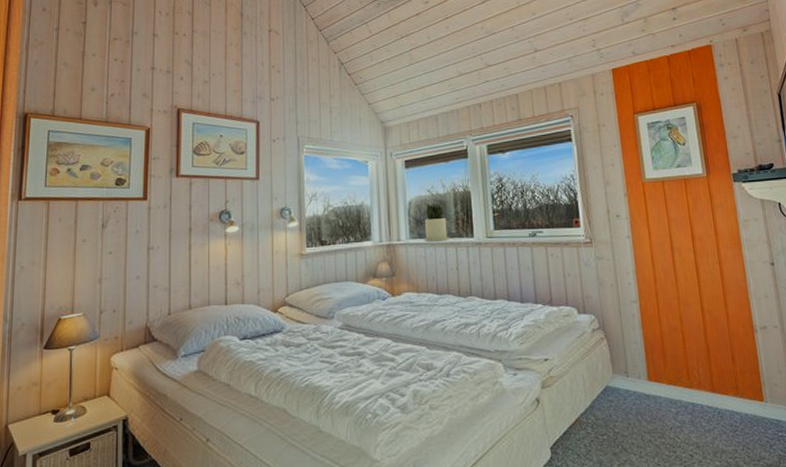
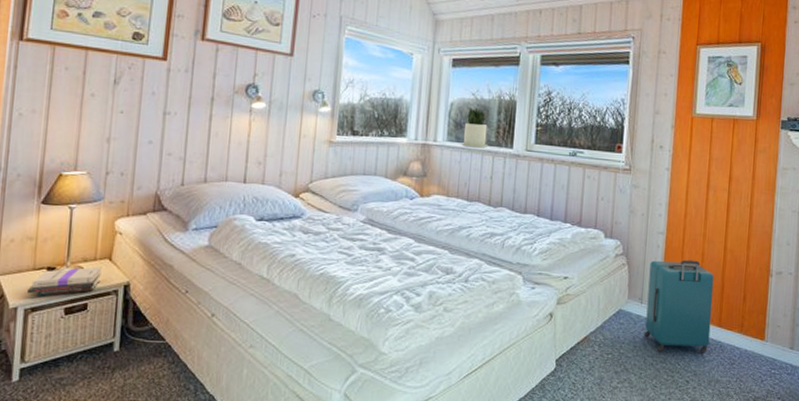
books: none [35,404,101,440] -> present [28,267,102,296]
suitcase: none [629,325,706,428] -> present [643,259,714,354]

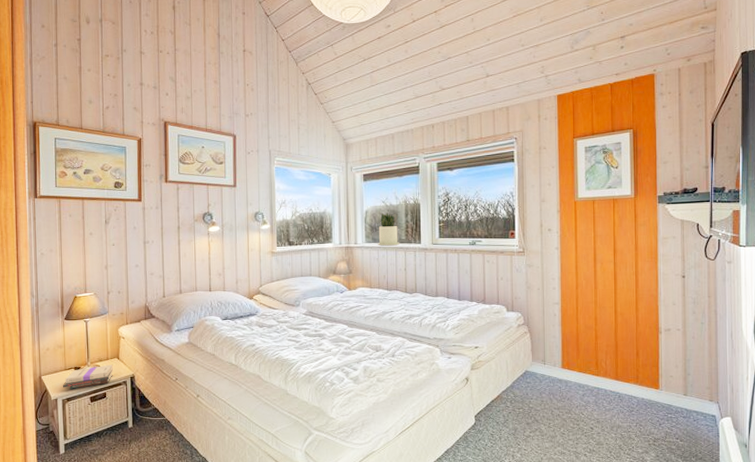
suitcase: present [643,259,714,354] -> none [549,324,609,405]

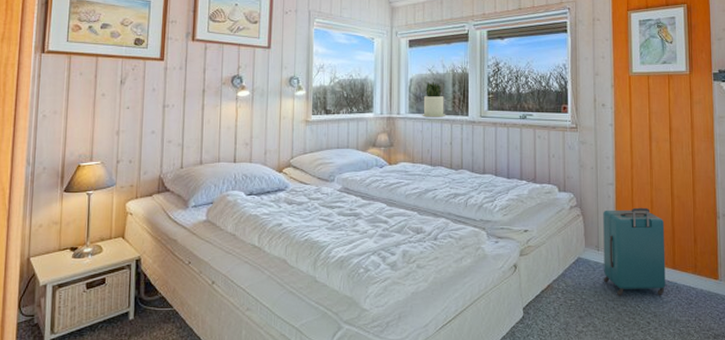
books: present [63,364,113,389] -> none [55,245,116,274]
suitcase: none [549,324,609,405] -> present [603,207,666,297]

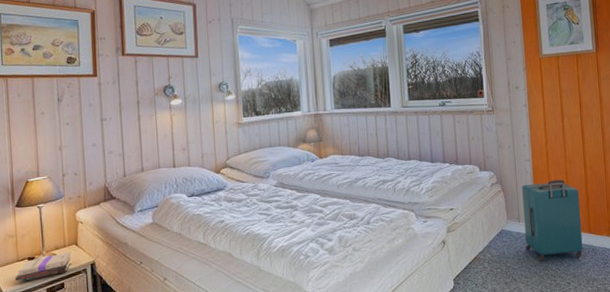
books: none [55,245,116,274] -> present [16,252,71,282]
planter: present [422,81,445,117] -> none [347,77,369,112]

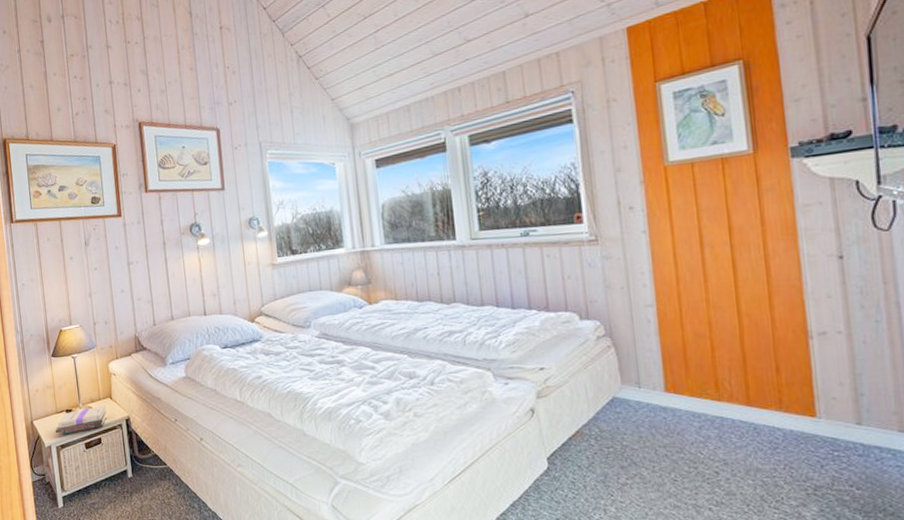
suitcase: present [522,179,583,262] -> none [642,331,739,442]

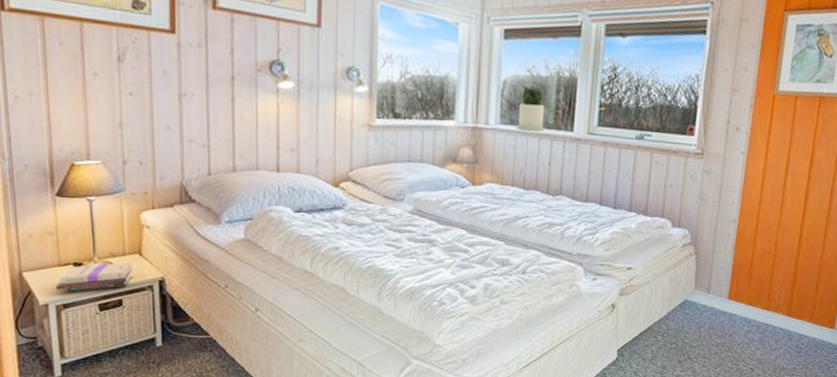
planter: none [399,204,428,247] -> present [516,85,546,132]

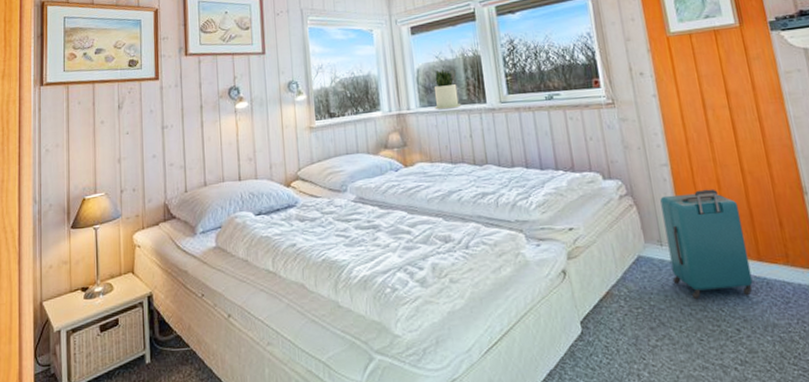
books: present [56,262,133,293] -> none [68,281,127,317]
suitcase: none [709,248,787,342] -> present [660,189,753,300]

